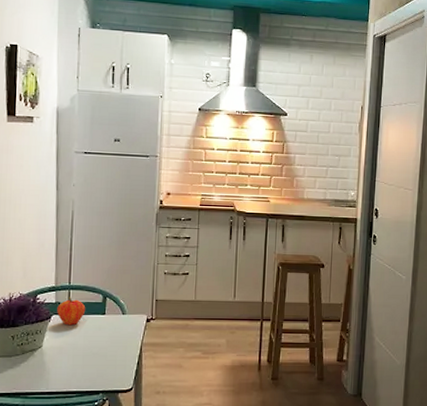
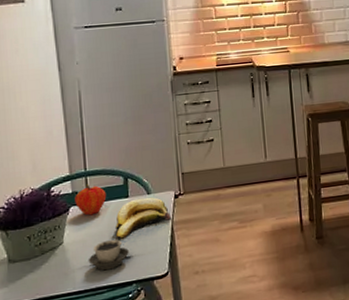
cup: none [62,351,100,377] -> present [88,239,129,271]
banana: none [89,317,141,351] -> present [115,197,171,239]

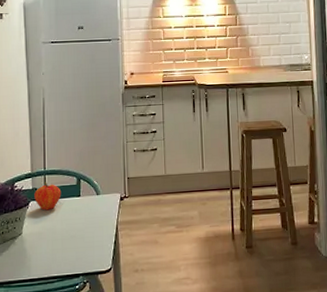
cup: present [88,239,129,271] -> none [42,234,78,262]
banana: present [115,197,171,239] -> none [67,197,116,234]

